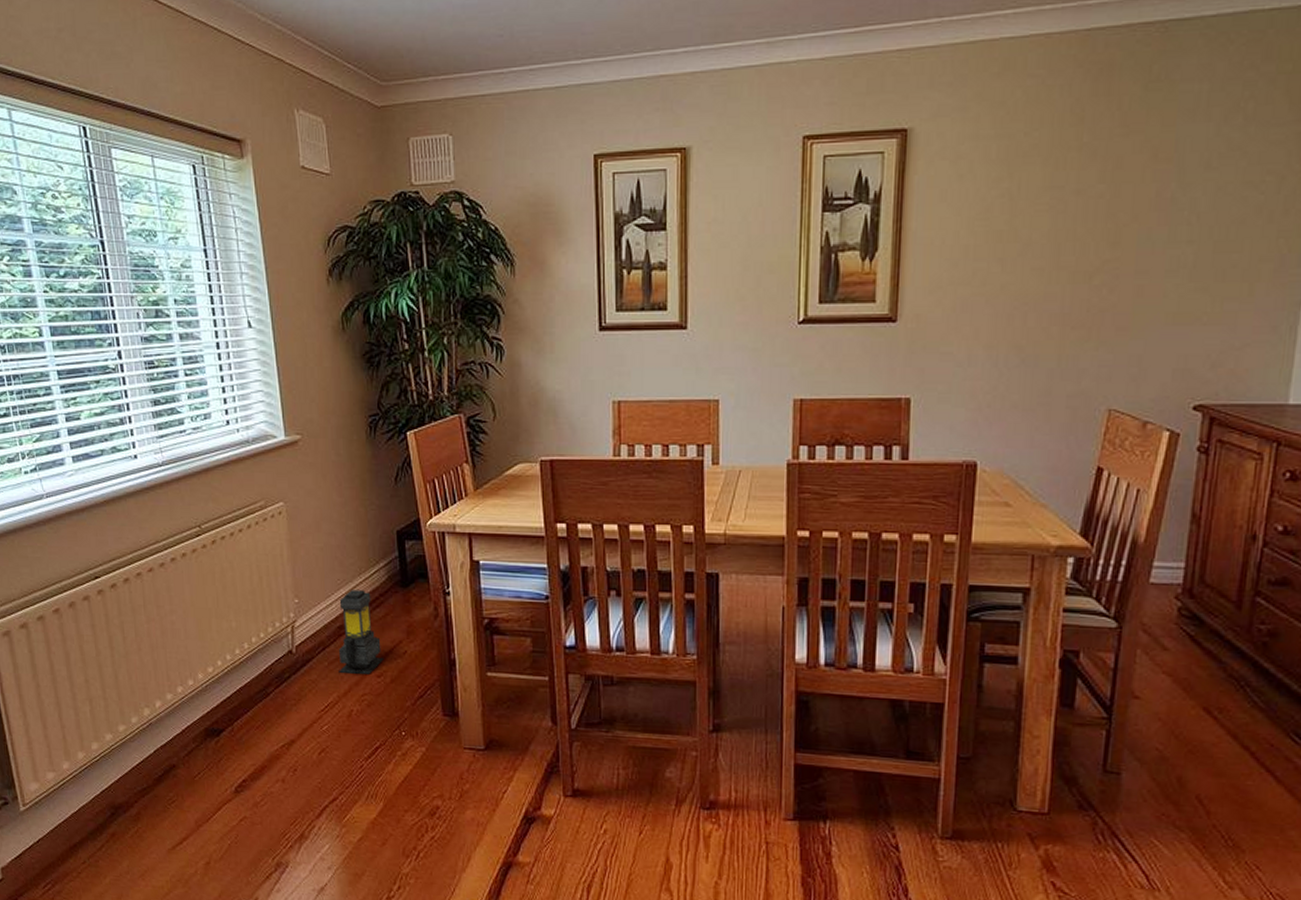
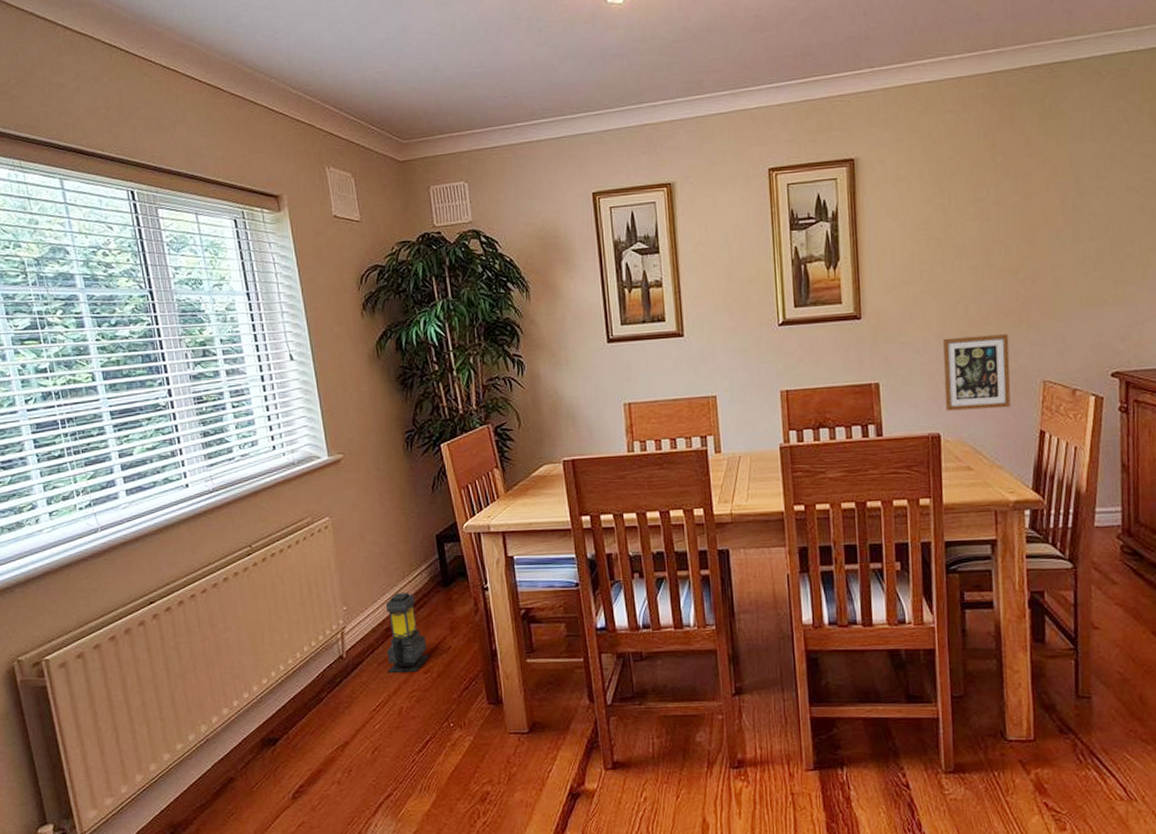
picture frame: none [986,351,1073,438] -> present [942,334,1011,411]

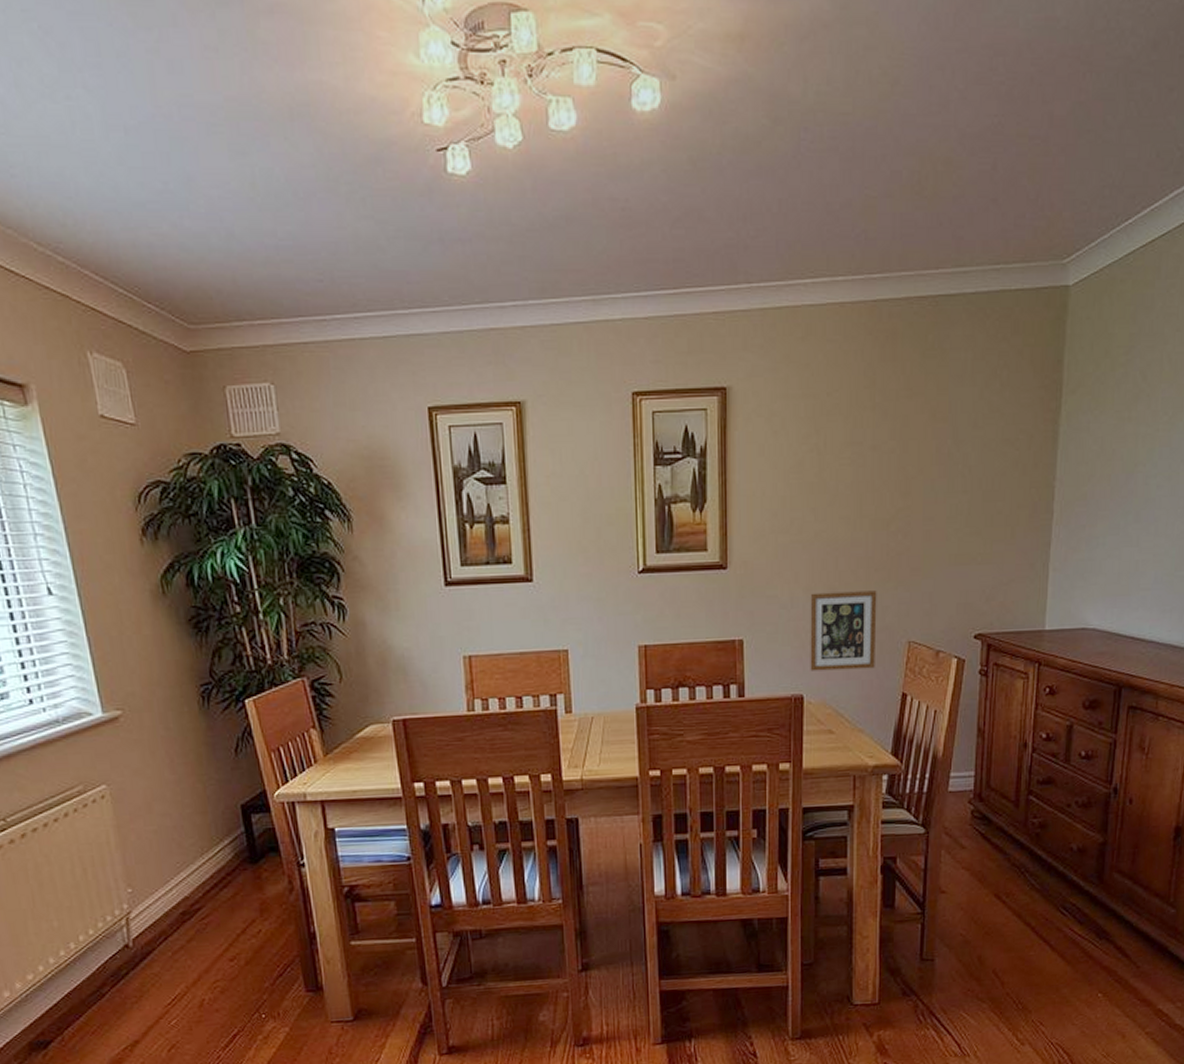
lantern: present [385,593,430,673] -> none [180,871,236,962]

